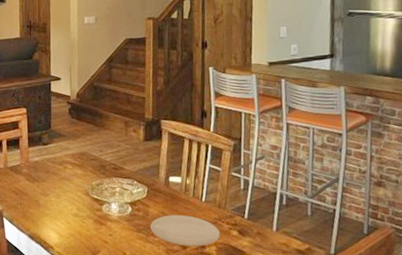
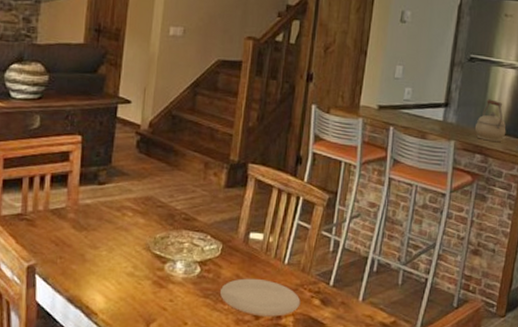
kettle: none [362,47,394,85] -> present [474,99,507,143]

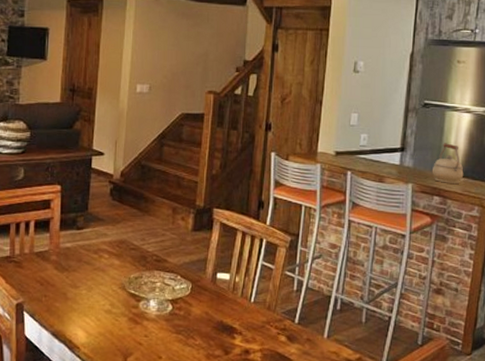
plate: present [220,278,301,317] -> none [191,315,268,352]

